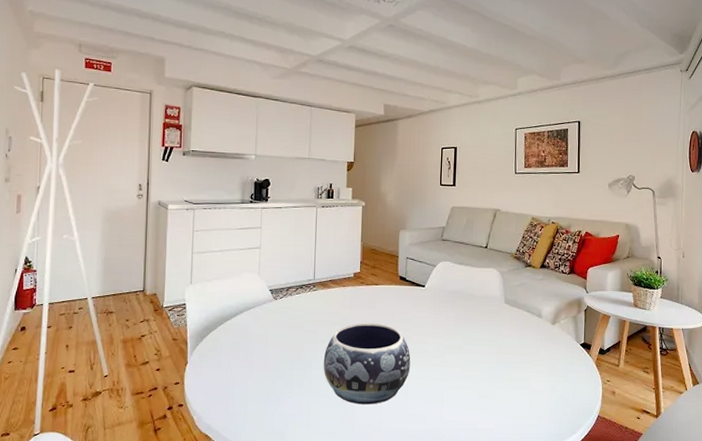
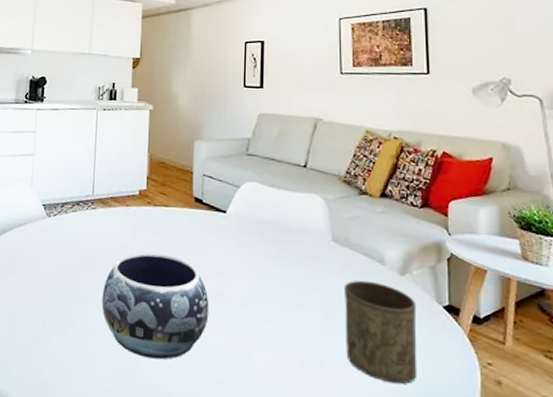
cup: none [511,330,562,402] -> present [343,280,418,385]

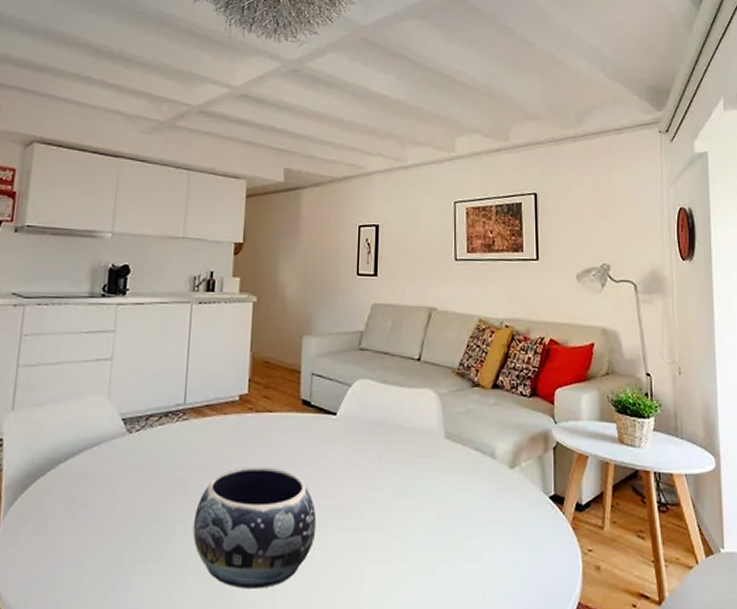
cup: present [343,280,418,385] -> none [455,477,525,583]

